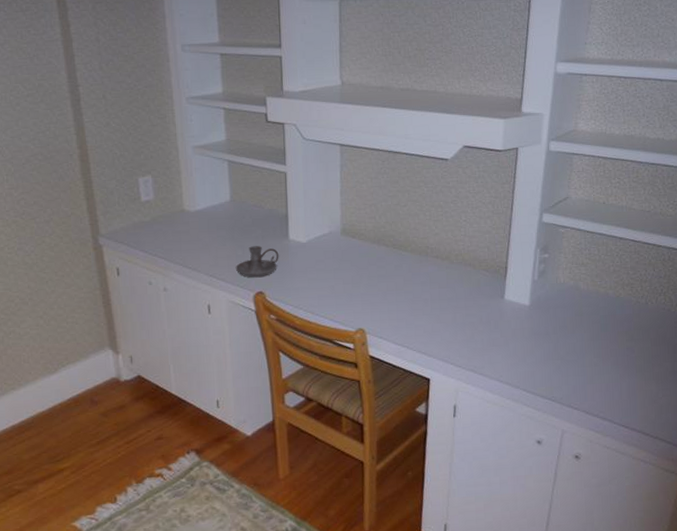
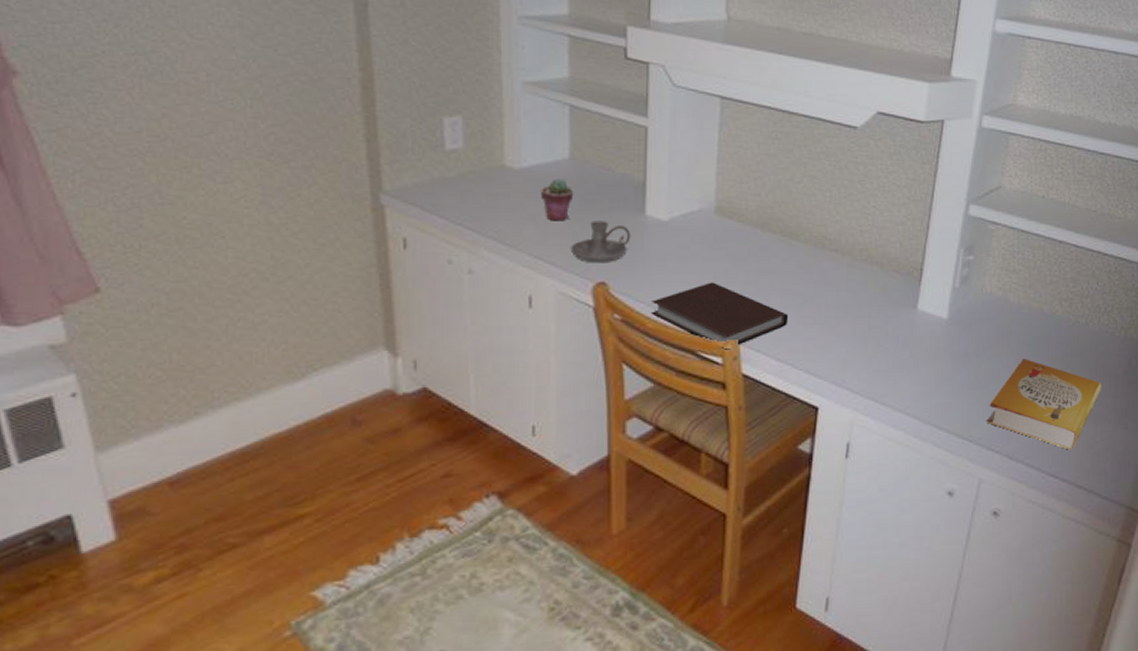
potted succulent: none [211,216,236,249] -> present [540,178,574,221]
notebook: none [298,287,403,338] -> present [652,282,789,350]
book: none [566,333,662,405] -> present [987,359,1102,450]

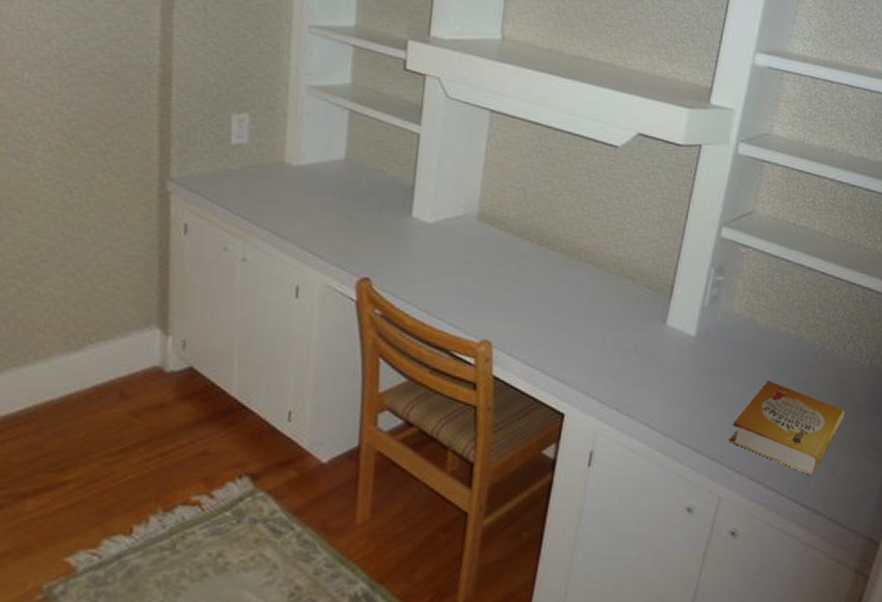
potted succulent: present [540,178,574,221] -> none [315,177,347,218]
candle holder: present [570,221,631,264] -> none [338,219,397,260]
notebook: present [652,282,789,350] -> none [411,285,542,351]

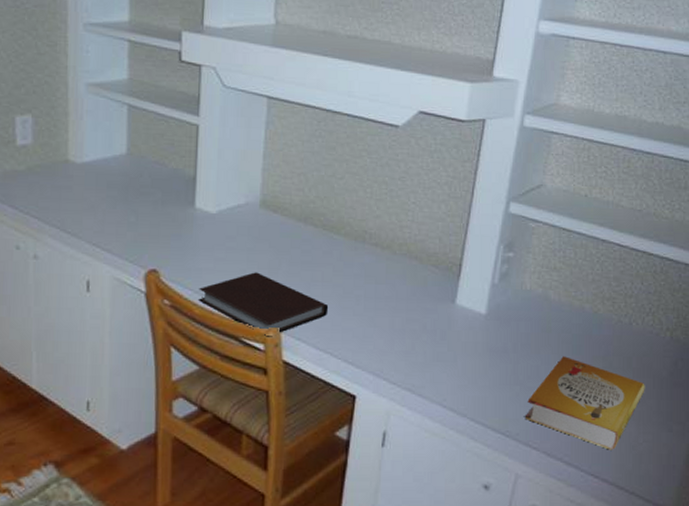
notebook: none [411,285,542,351] -> present [199,272,329,337]

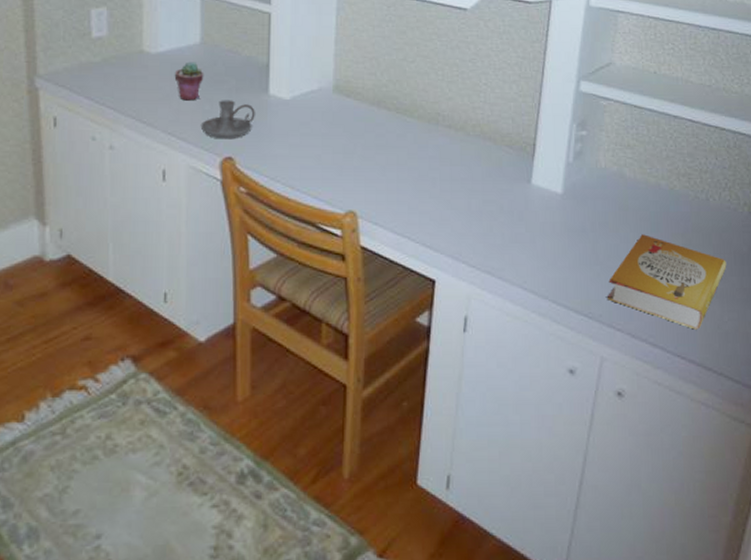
potted succulent: none [99,172,130,212] -> present [174,61,204,101]
candle holder: none [125,212,181,252] -> present [200,100,255,140]
notebook: present [199,272,329,337] -> none [275,157,405,222]

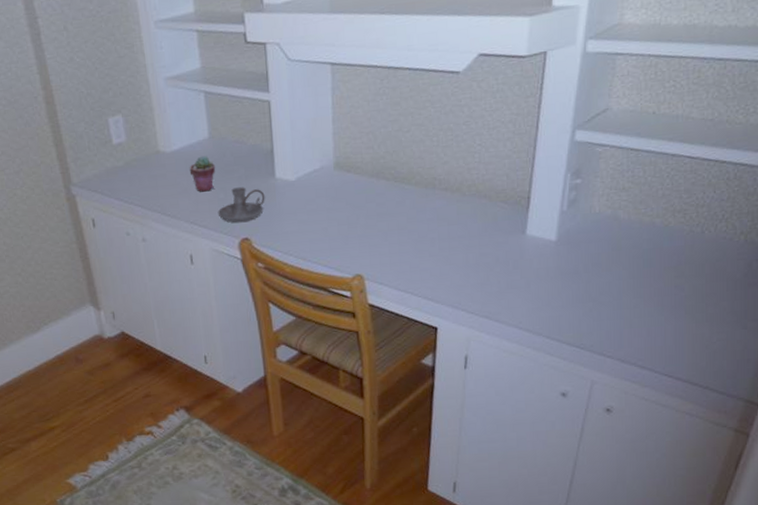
book: present [607,234,727,330] -> none [598,270,718,351]

